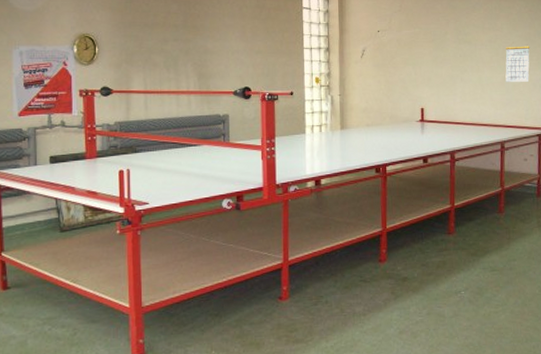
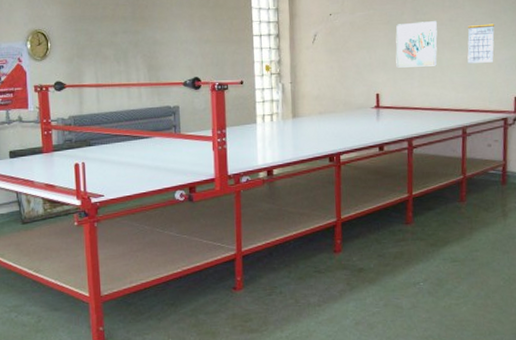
wall art: none [439,40,478,84] -> present [395,20,438,68]

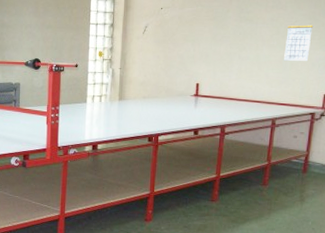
wall art: present [395,20,438,68] -> none [217,19,260,61]

